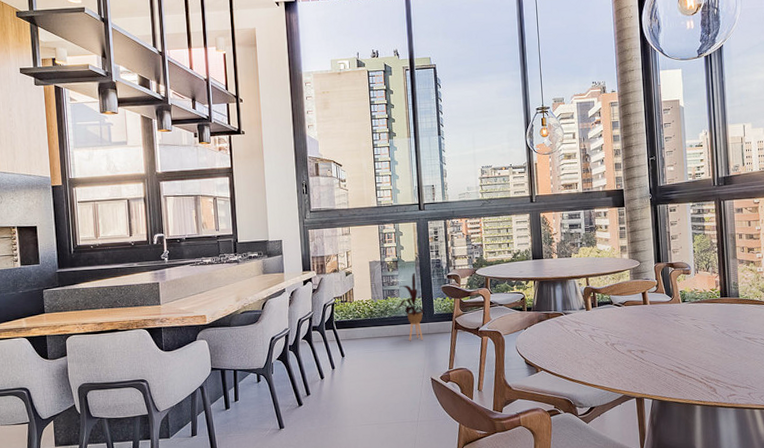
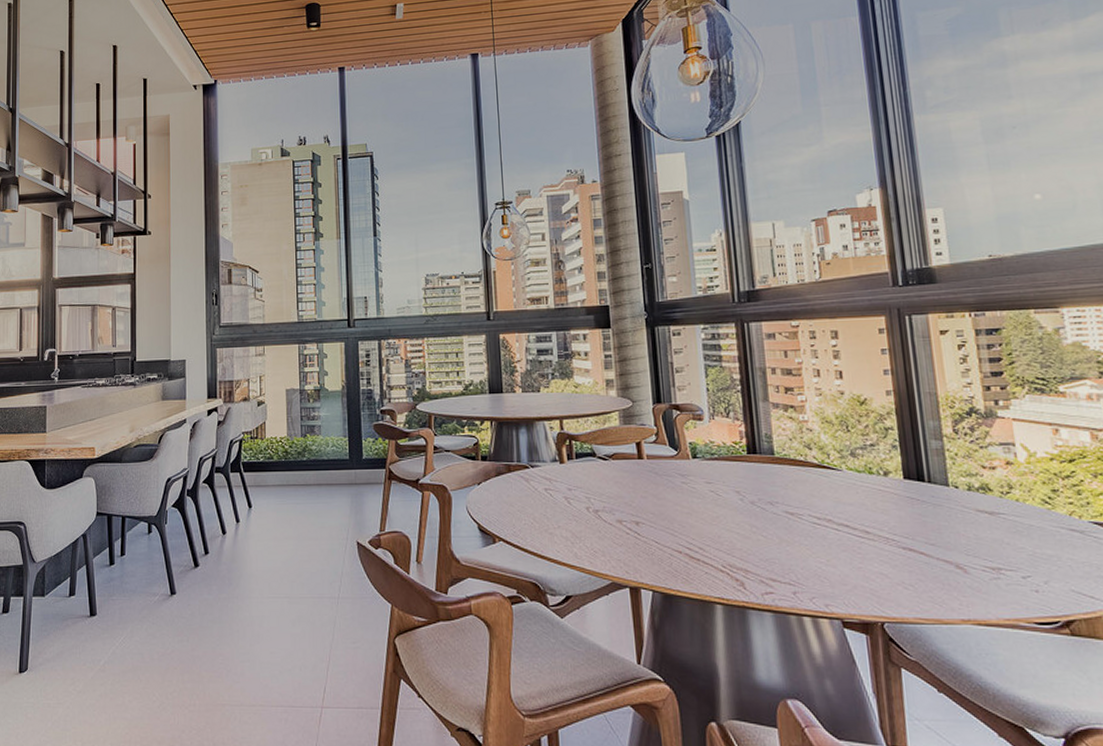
house plant: present [392,273,427,341] -> none [312,405,354,492]

